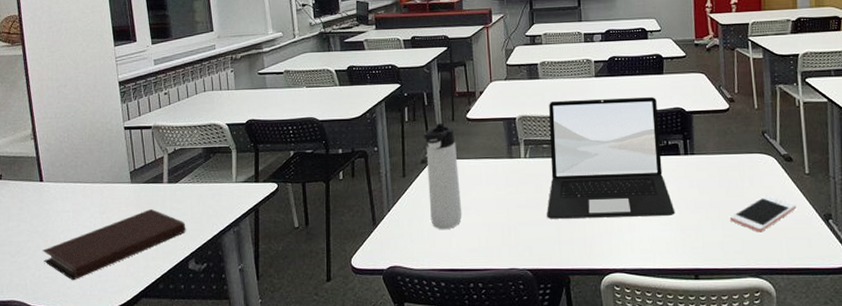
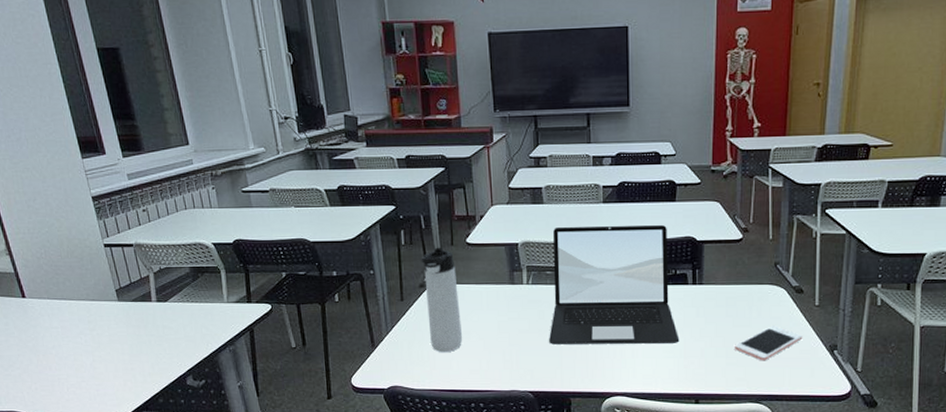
notebook: present [42,209,186,281] -> none [35,327,181,394]

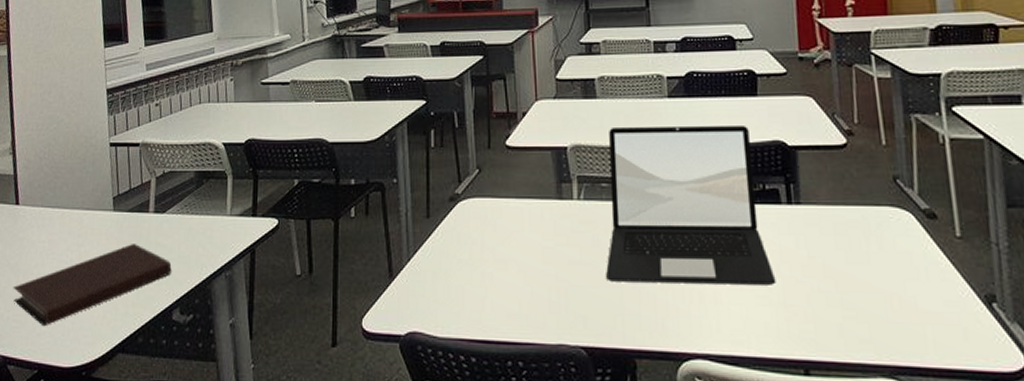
notebook: none [35,327,181,394] -> present [13,244,172,327]
thermos bottle: present [421,247,463,353] -> none [452,150,499,289]
cell phone: present [735,326,803,361] -> none [852,264,945,316]

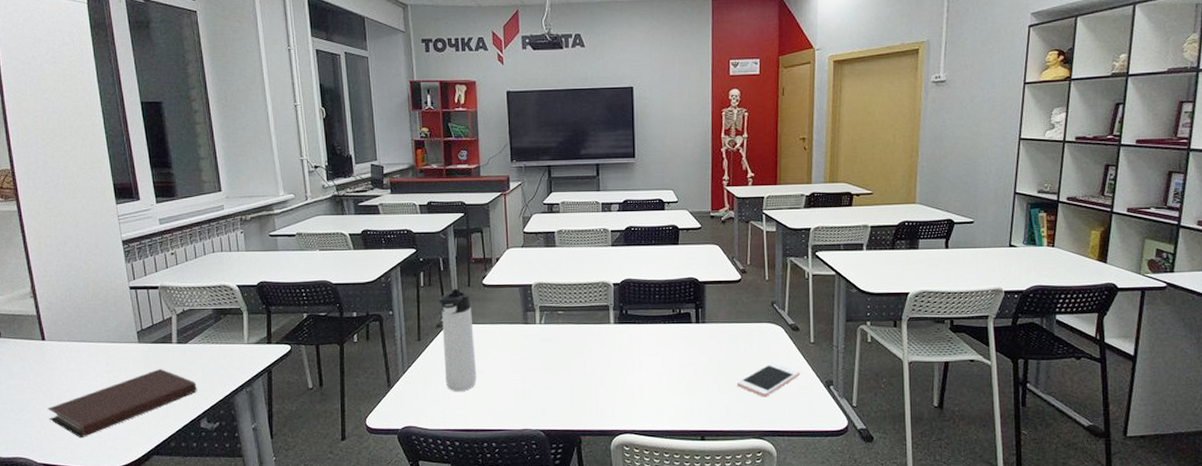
thermos bottle: none [452,150,499,289] -> present [439,288,477,392]
laptop: present [606,126,776,285] -> none [560,267,685,383]
cell phone: none [852,264,945,316] -> present [737,362,801,397]

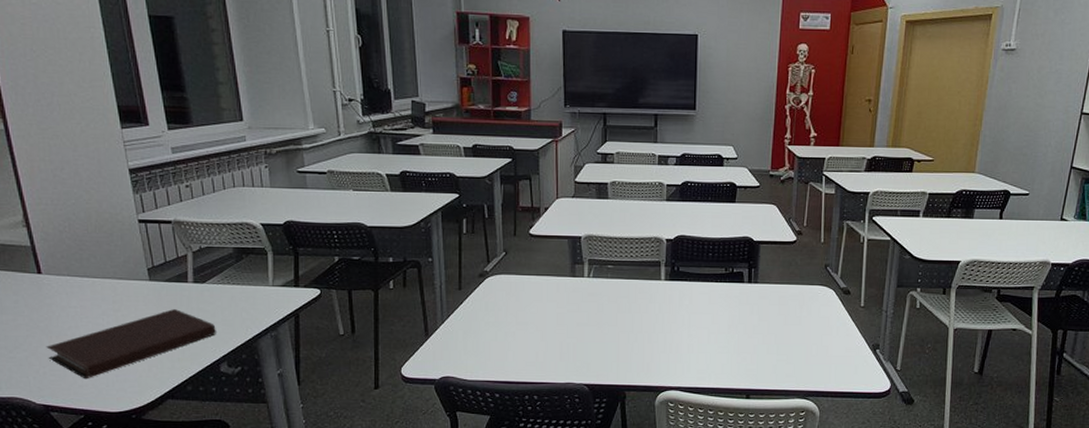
thermos bottle: present [439,288,477,392] -> none [482,237,520,344]
cell phone: present [737,362,801,397] -> none [785,325,849,359]

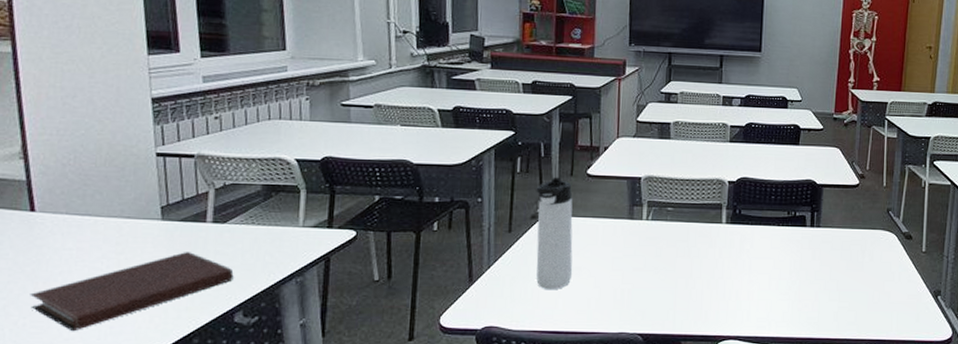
thermos bottle: none [482,237,520,344] -> present [536,177,573,290]

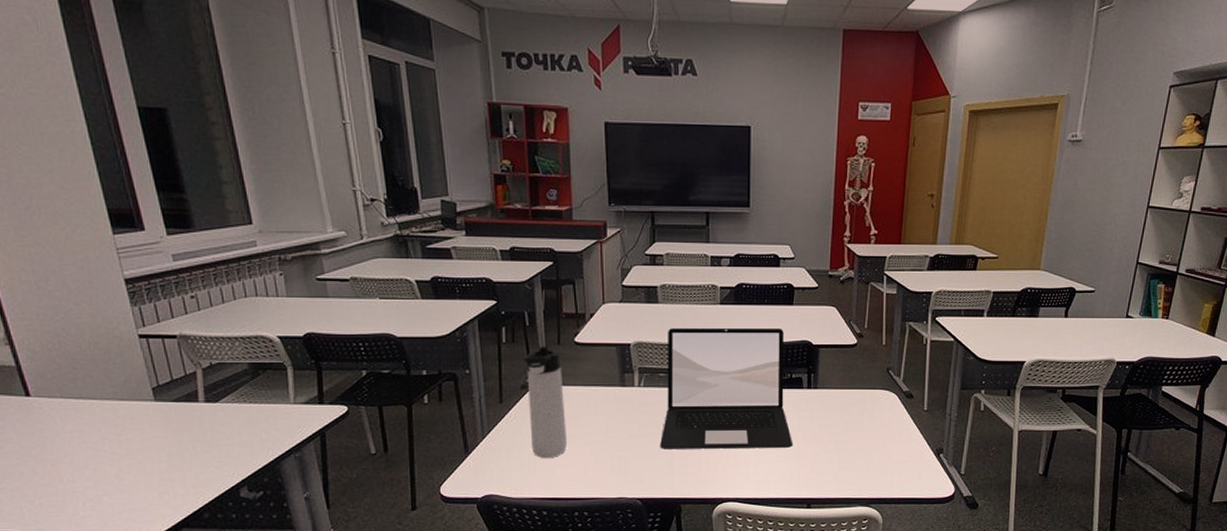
notebook: present [30,252,234,332] -> none [40,431,234,510]
laptop: none [664,164,795,285] -> present [660,328,793,449]

